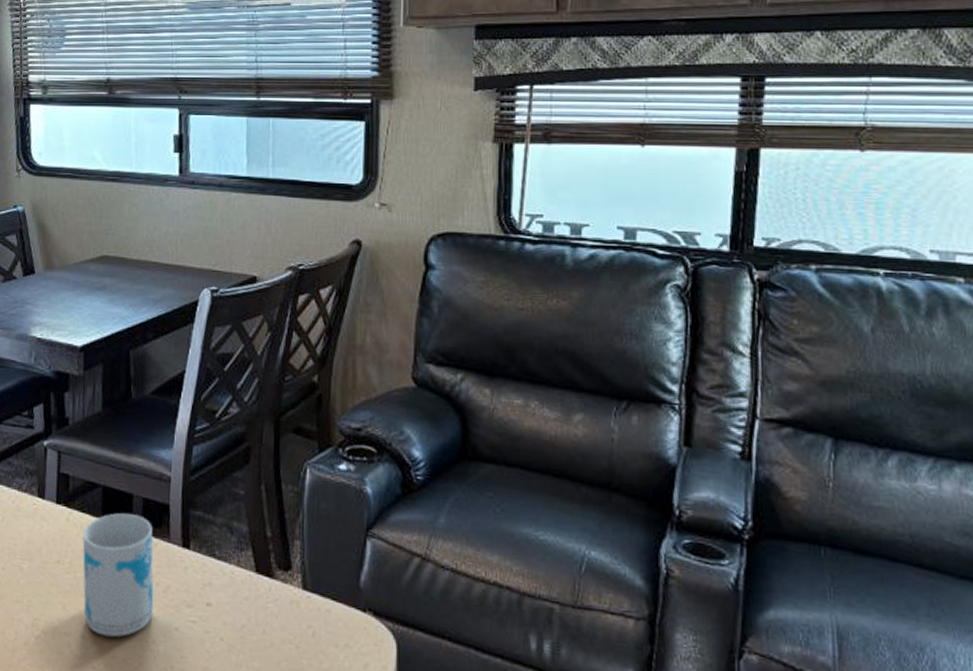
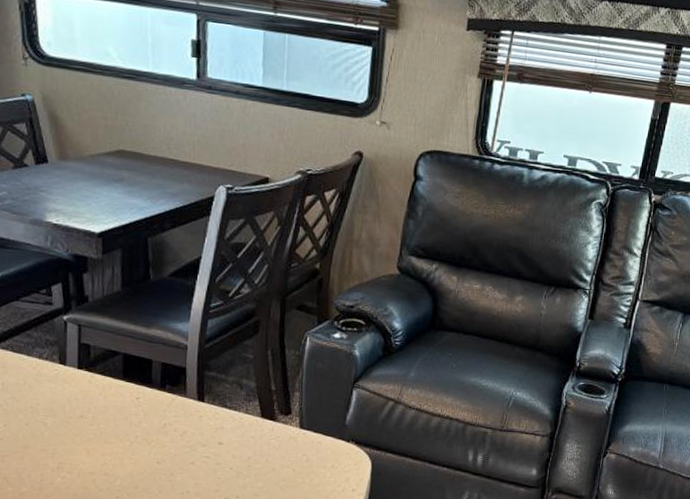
mug: present [82,513,154,638] -> none [104,375,172,473]

